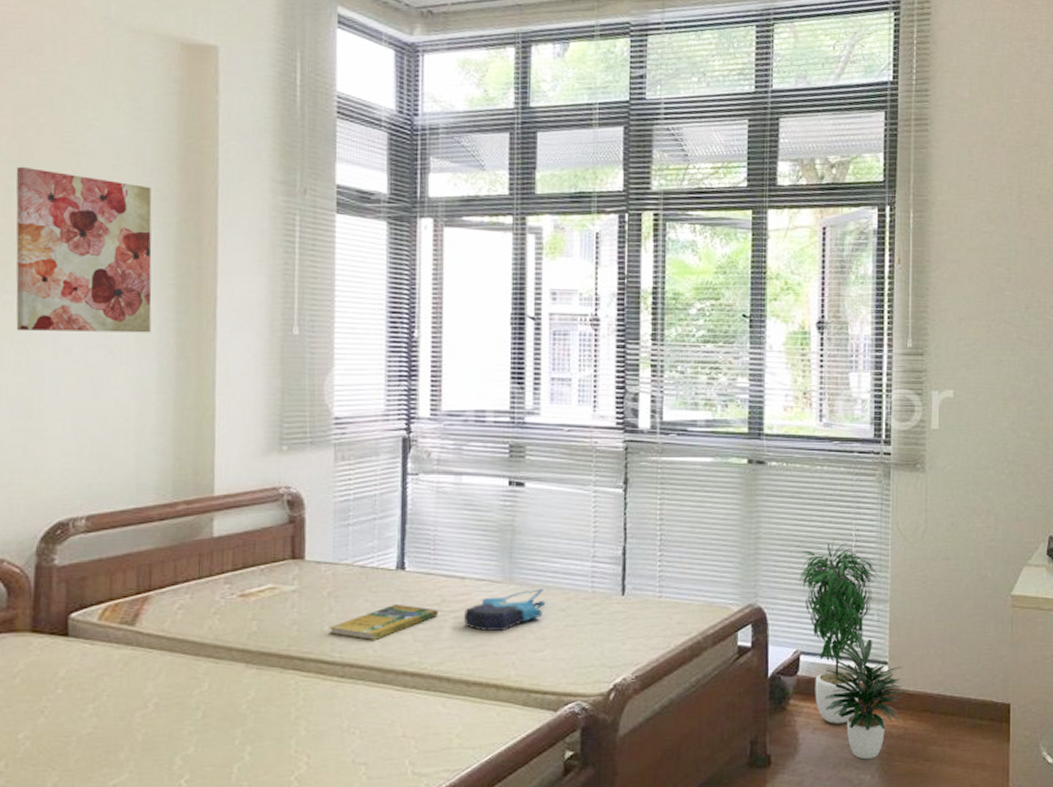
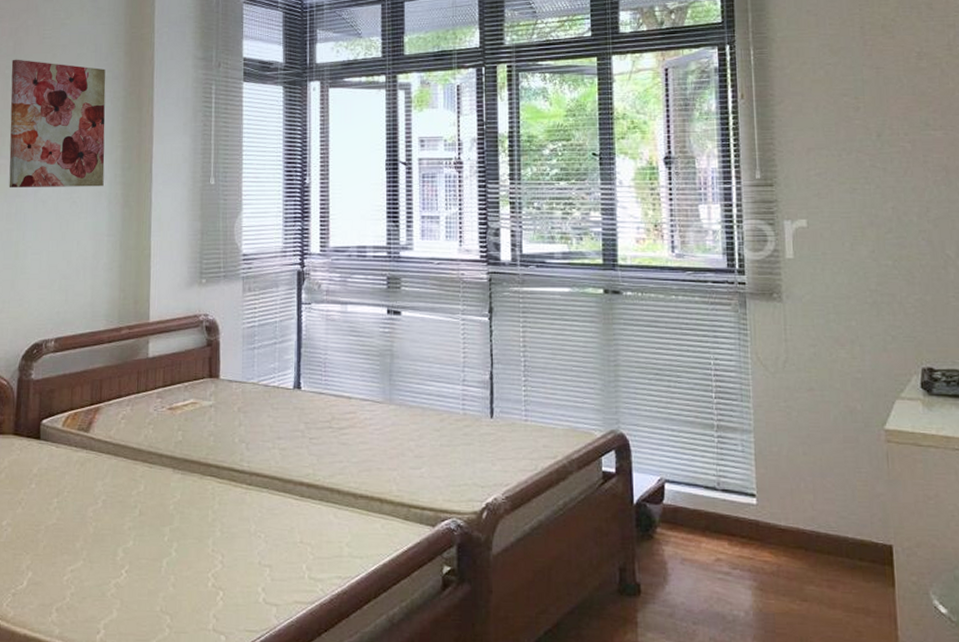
booklet: present [329,603,438,640] -> none [239,420,329,452]
tote bag: present [463,588,546,632] -> none [350,409,422,449]
potted plant: present [798,539,903,760] -> none [658,368,775,595]

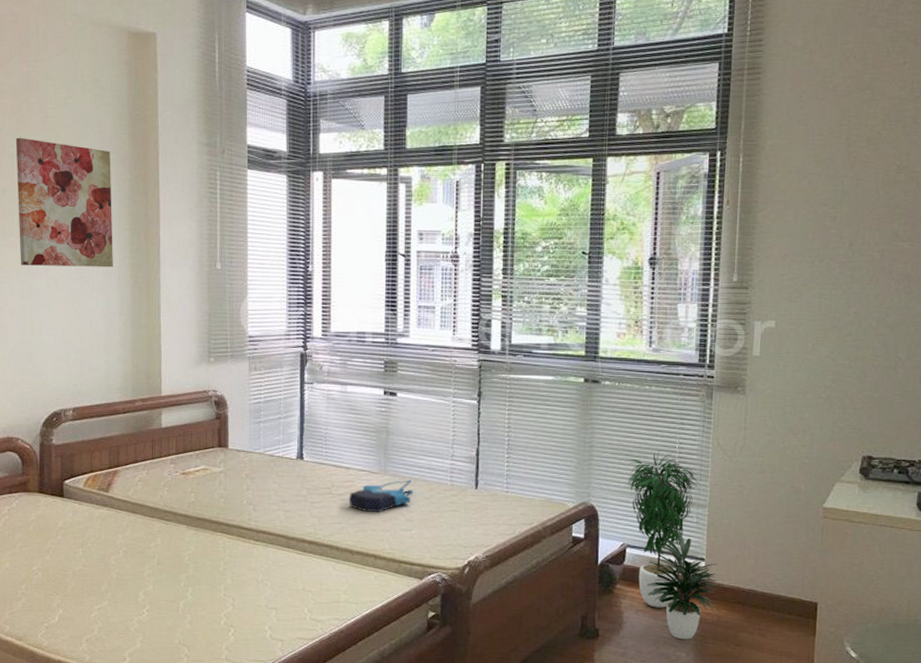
tote bag: none [350,409,422,449] -> present [348,479,413,513]
potted plant: none [658,368,775,595] -> present [626,450,717,640]

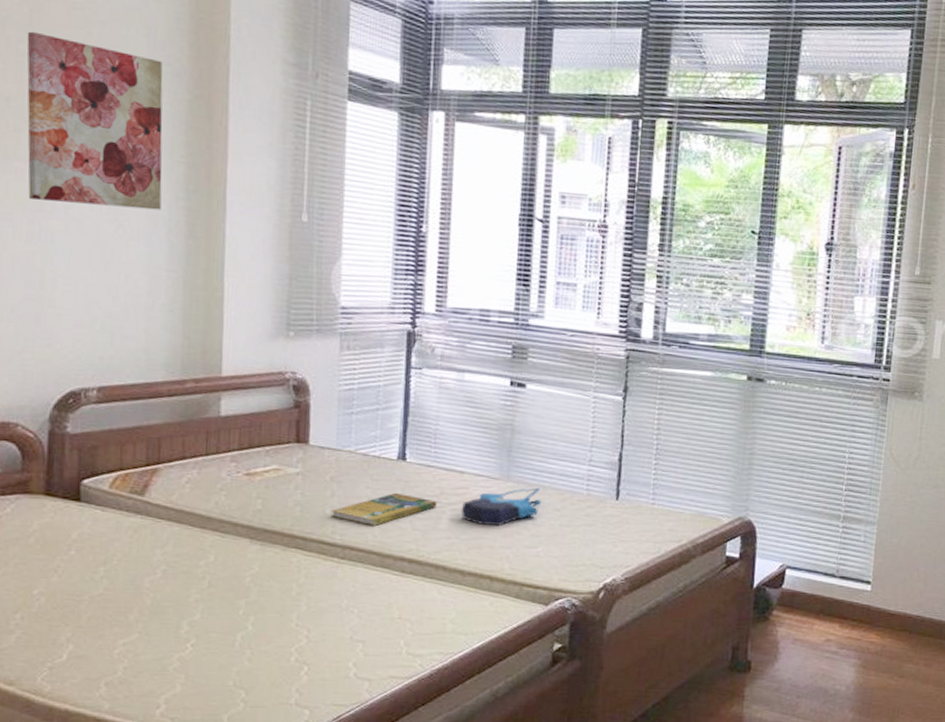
booklet: none [247,486,329,513] -> present [331,492,437,526]
potted plant: present [626,450,717,640] -> none [789,460,884,672]

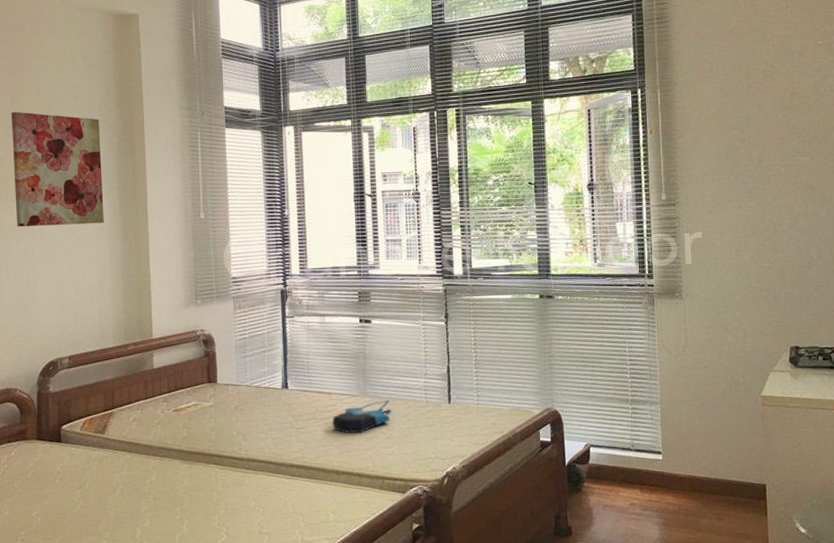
booklet: present [331,492,437,526] -> none [237,414,314,441]

